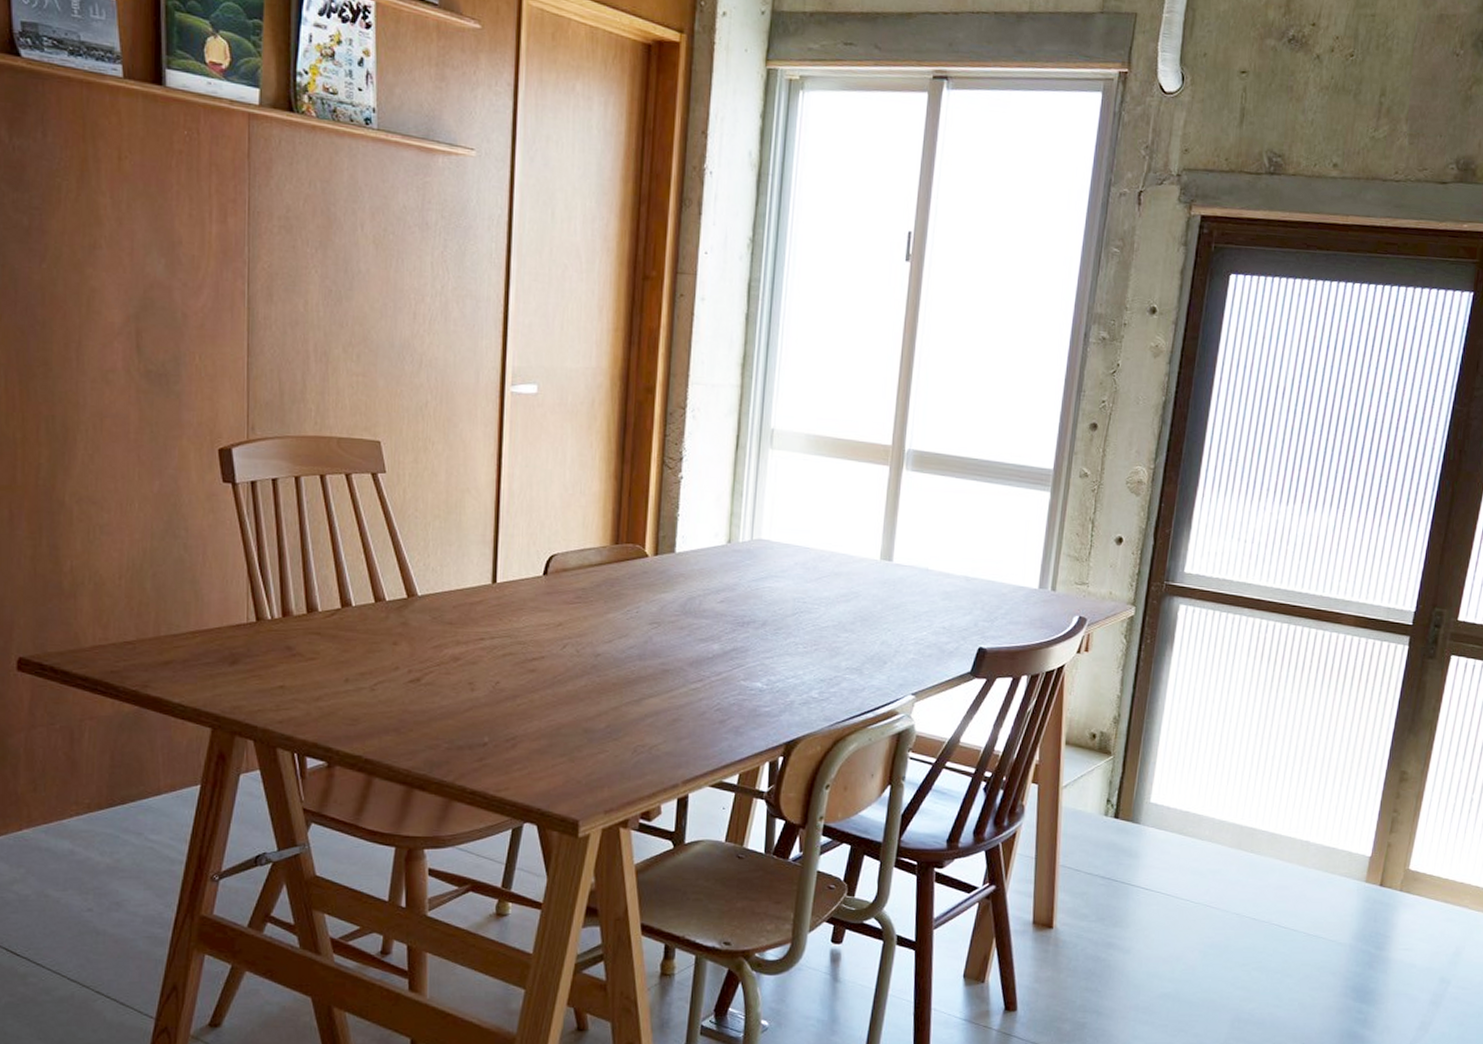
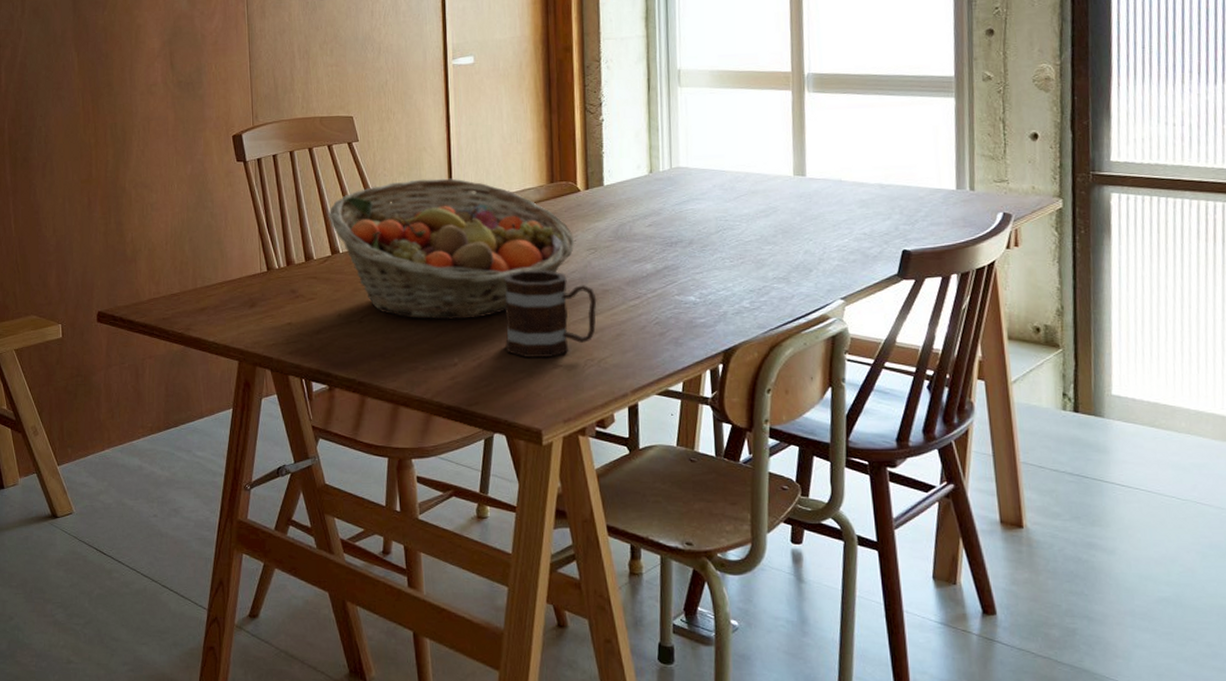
fruit basket: none [341,525,637,694] -> present [329,178,575,320]
mug: none [546,641,655,742] -> present [505,270,597,358]

